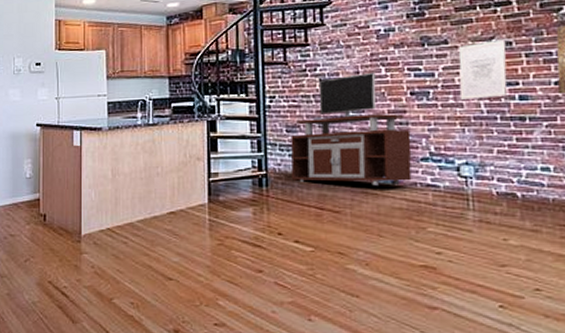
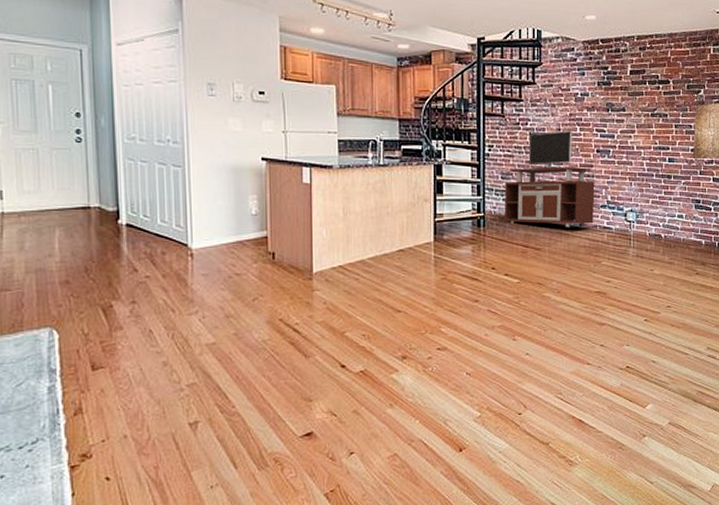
wall art: present [458,39,507,100] -> none [630,111,664,159]

